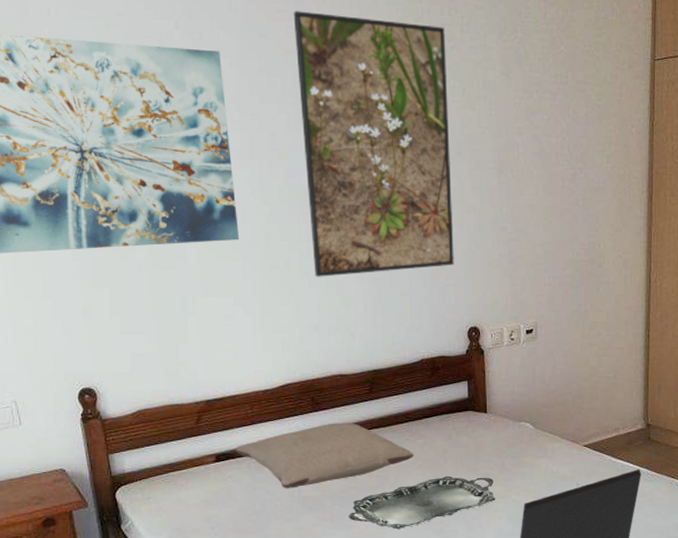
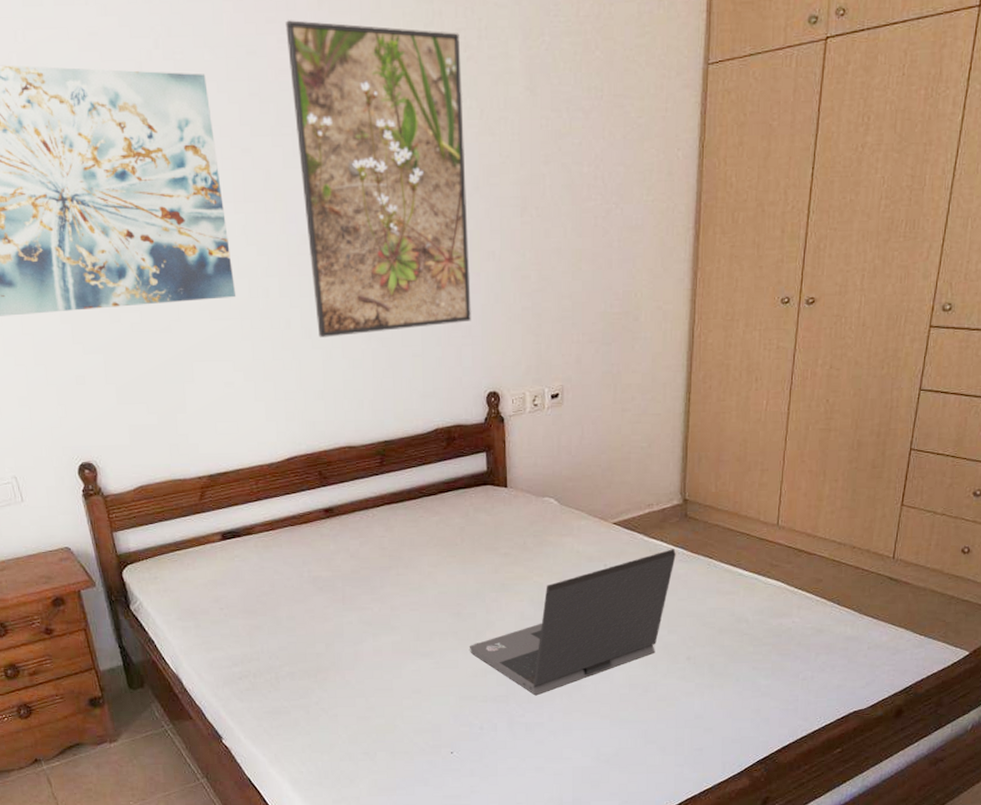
pillow: present [235,422,414,489] -> none [241,498,429,568]
serving tray: present [348,476,496,529] -> none [360,555,517,611]

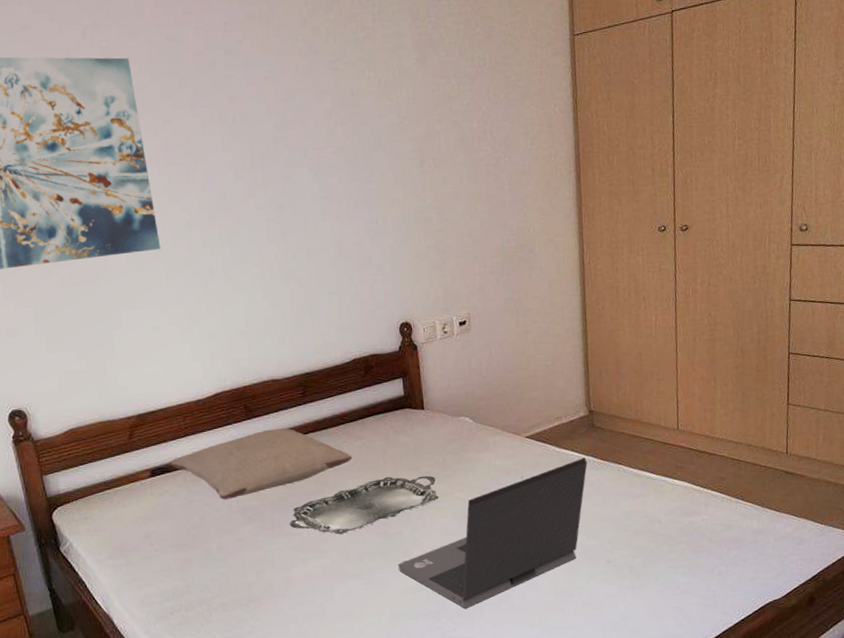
pillow: none [241,498,429,568] -> present [170,428,353,500]
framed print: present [285,20,471,338] -> none [201,11,381,282]
serving tray: none [360,555,517,611] -> present [289,475,439,534]

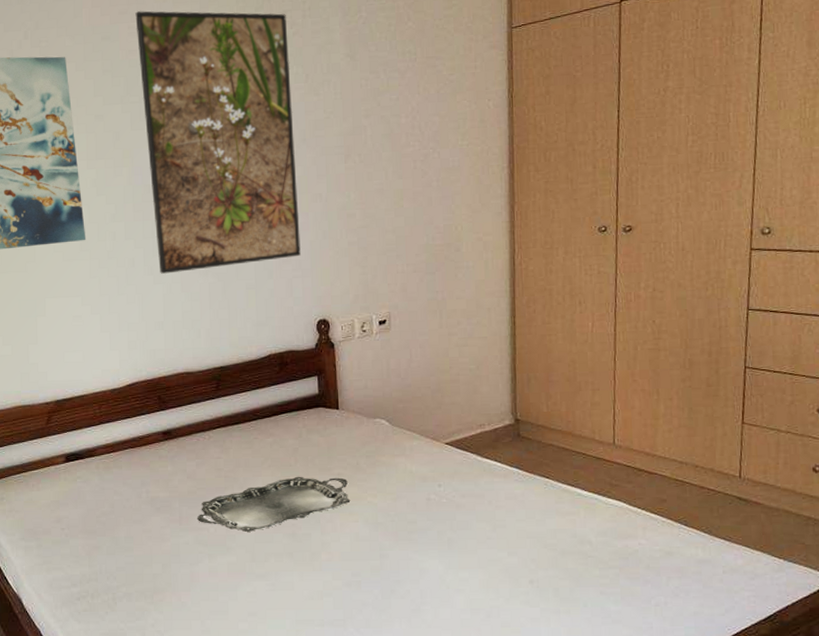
pillow: present [170,428,353,500] -> none [84,421,263,489]
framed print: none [201,11,381,282] -> present [135,11,301,274]
laptop: present [397,457,588,609] -> none [304,469,511,620]

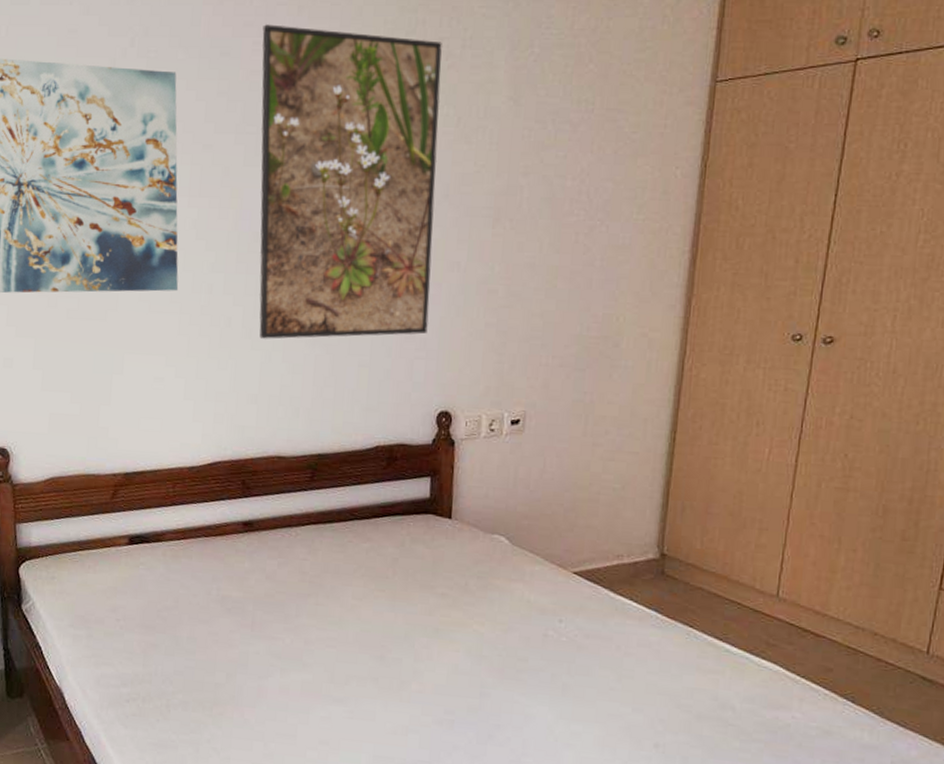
serving tray: present [196,476,351,532] -> none [271,590,453,649]

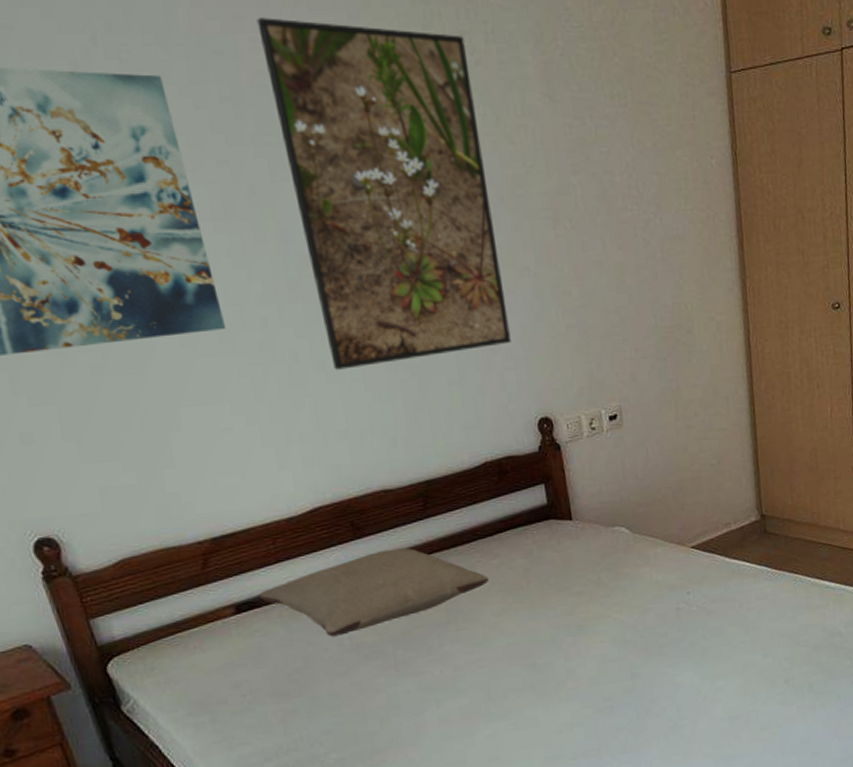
pillow: none [151,512,357,585] -> present [259,547,489,637]

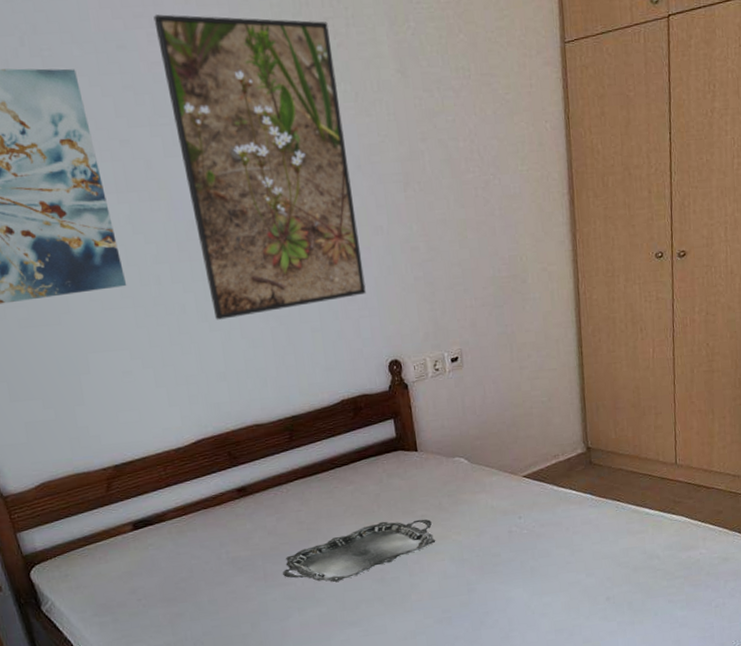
pillow: present [259,547,489,637] -> none [153,474,345,551]
serving tray: none [416,596,595,669] -> present [282,519,436,582]

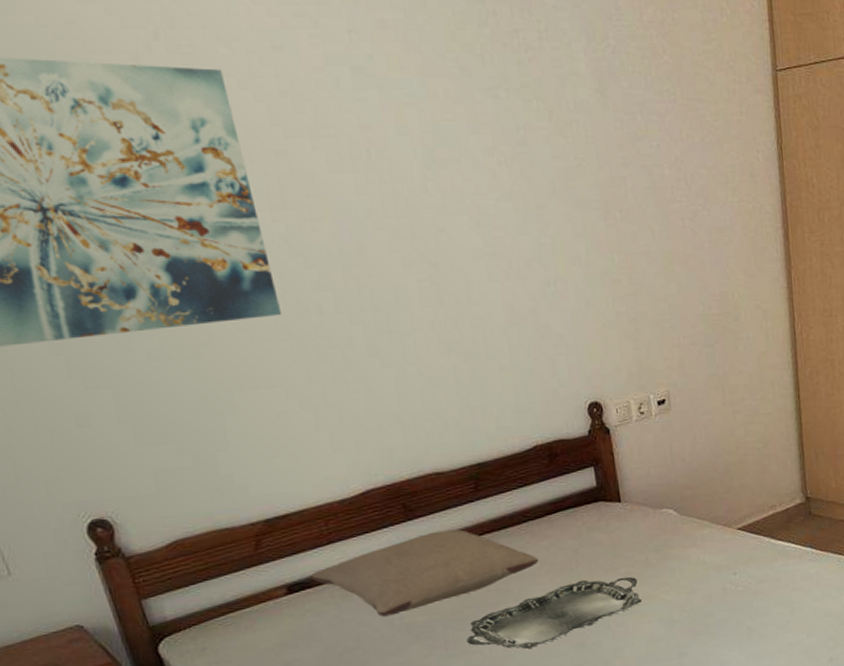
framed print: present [153,14,366,320] -> none [316,15,562,355]
pillow: none [153,474,345,551] -> present [311,529,539,617]

